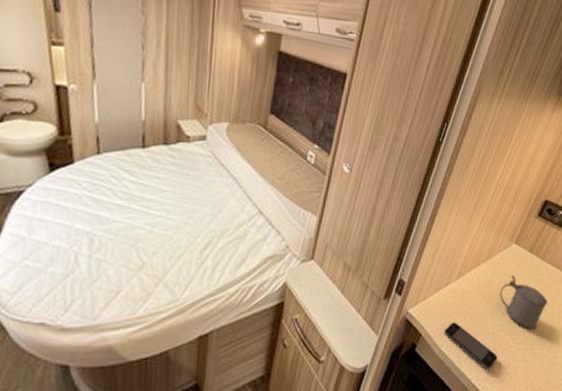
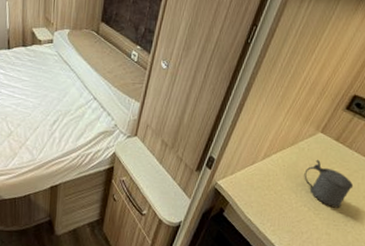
smartphone: present [443,322,498,370] -> none [249,194,301,238]

